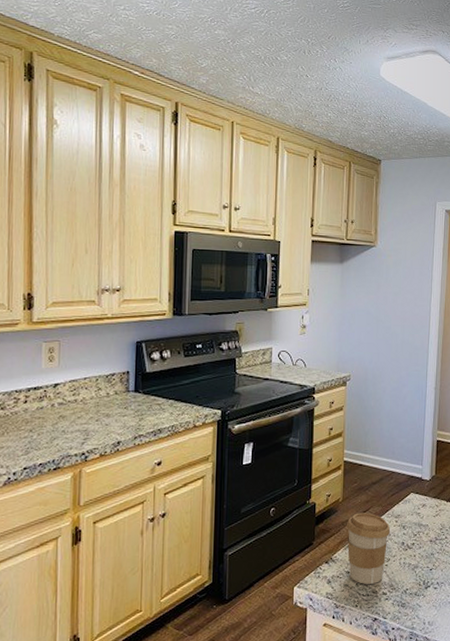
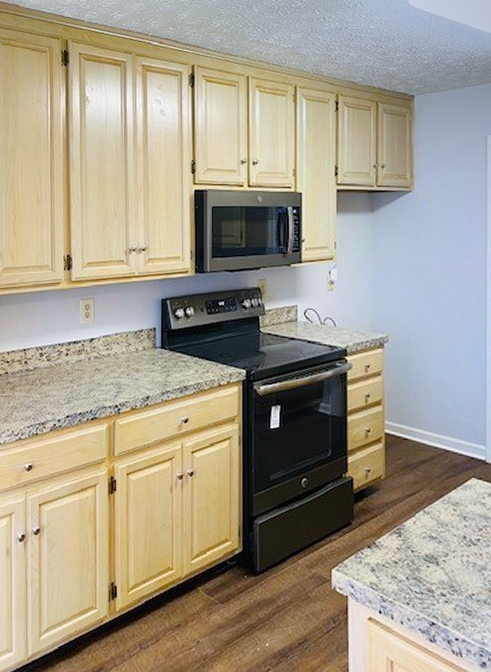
coffee cup: present [347,512,391,584] -> none [392,494,448,581]

